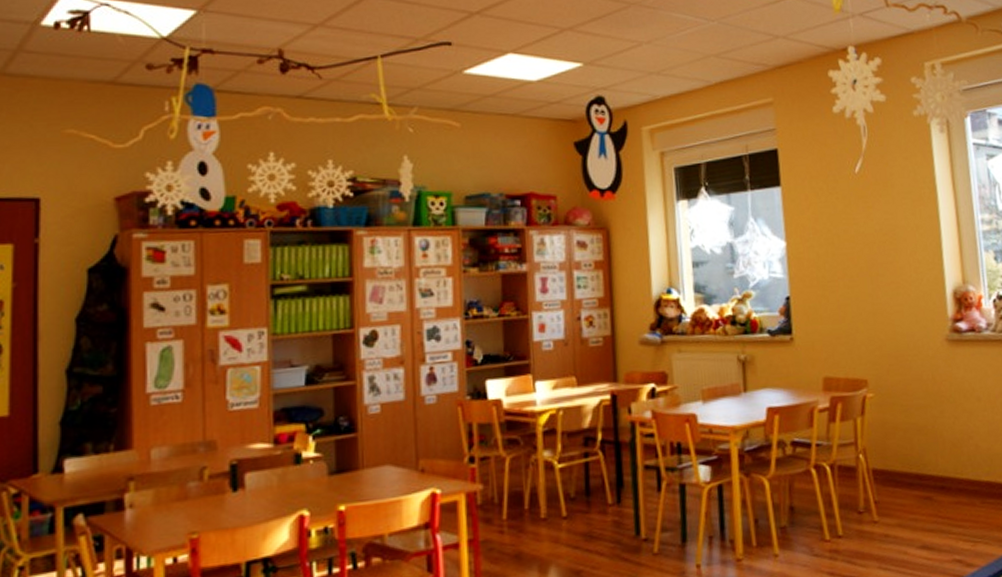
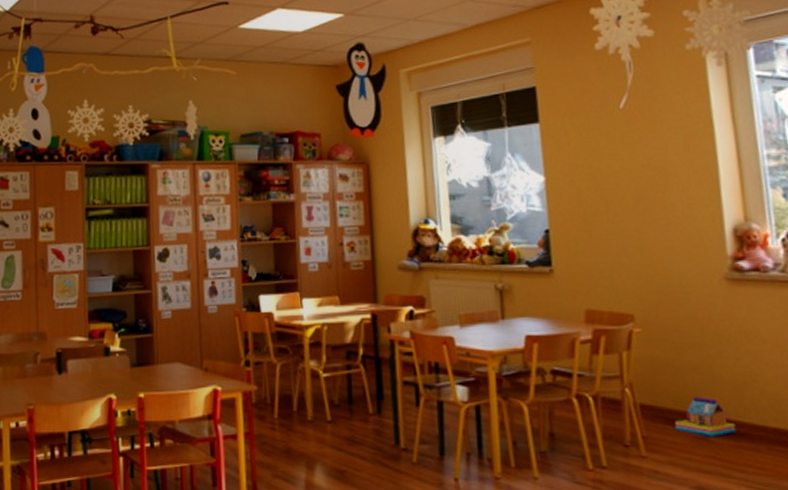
toy house: none [902,457,955,496] -> present [674,396,736,437]

